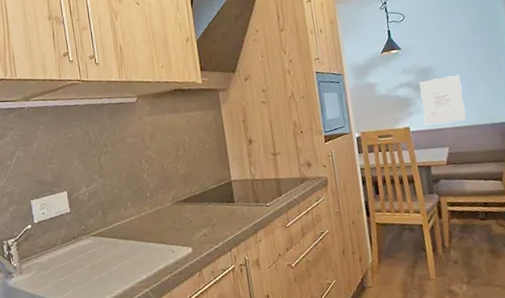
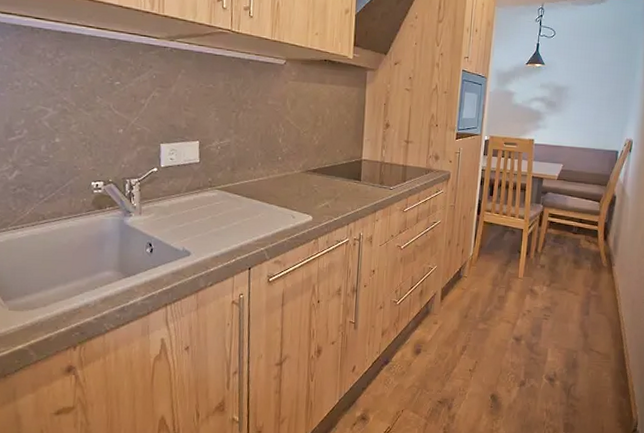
wall art: present [419,75,466,125] -> none [548,98,589,142]

